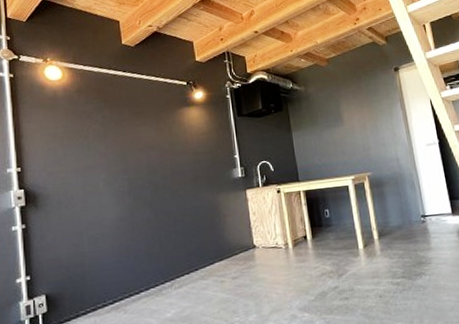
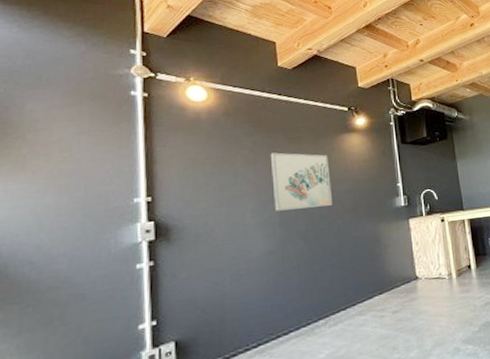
wall art: none [118,126,174,181] -> present [270,152,332,211]

